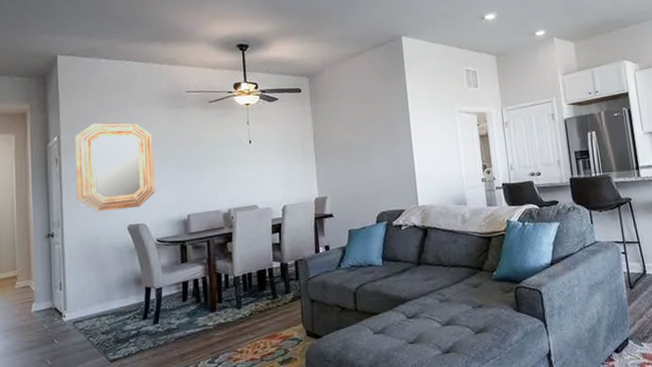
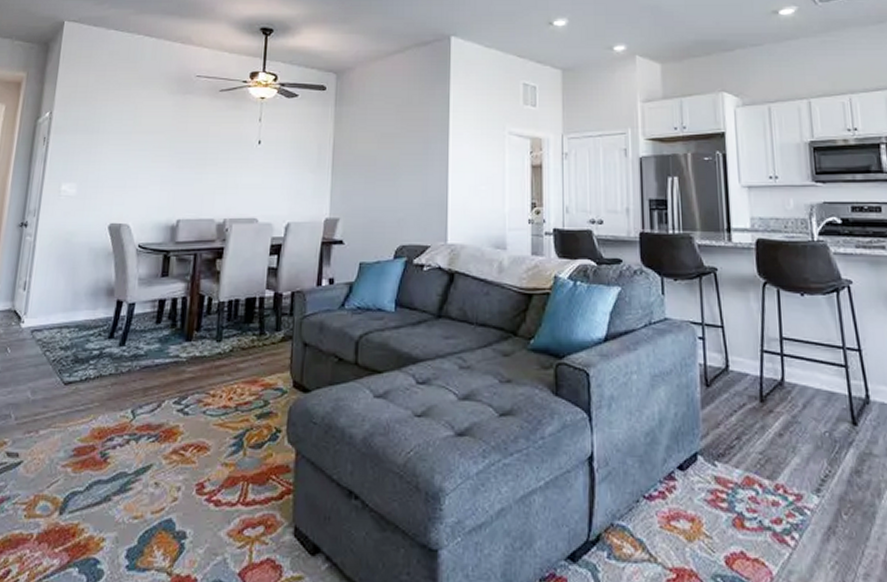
home mirror: present [74,122,156,212] -> none [58,101,153,204]

